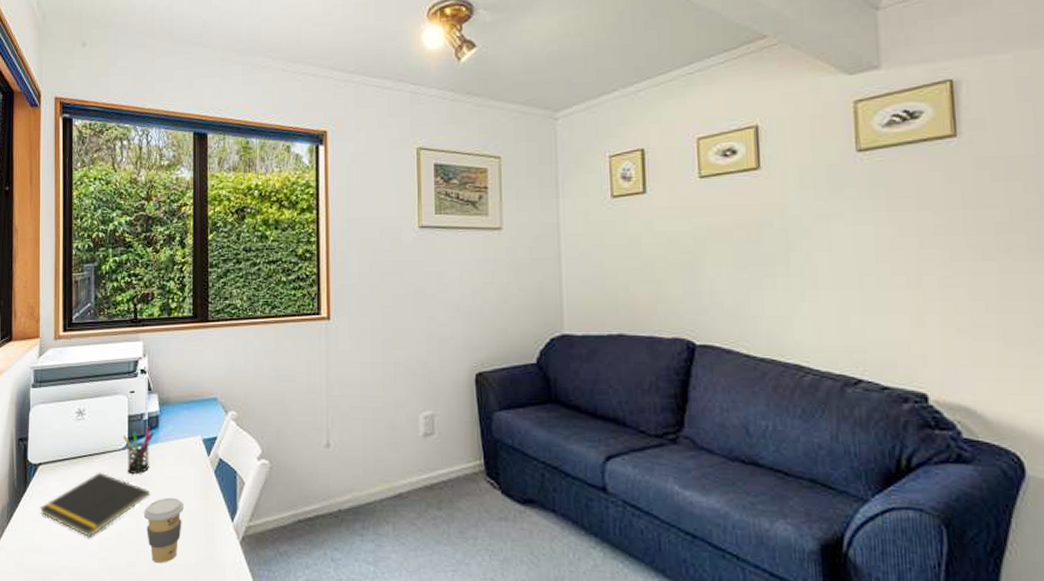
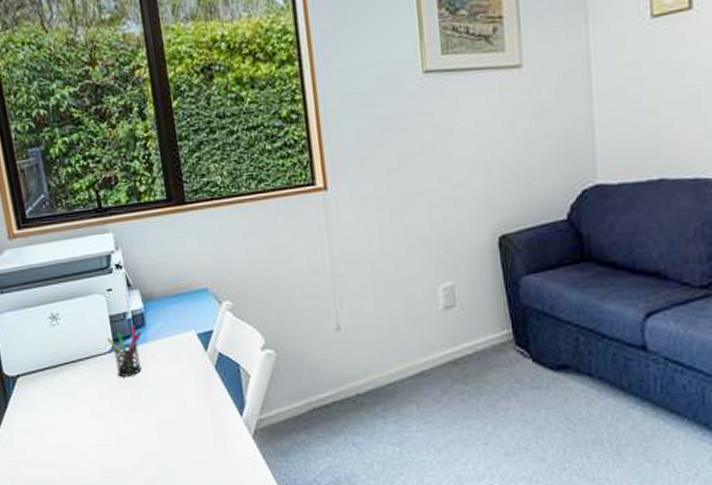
notepad: present [39,472,150,537] -> none [26,378,147,446]
coffee cup: present [143,497,185,563] -> none [142,397,187,464]

